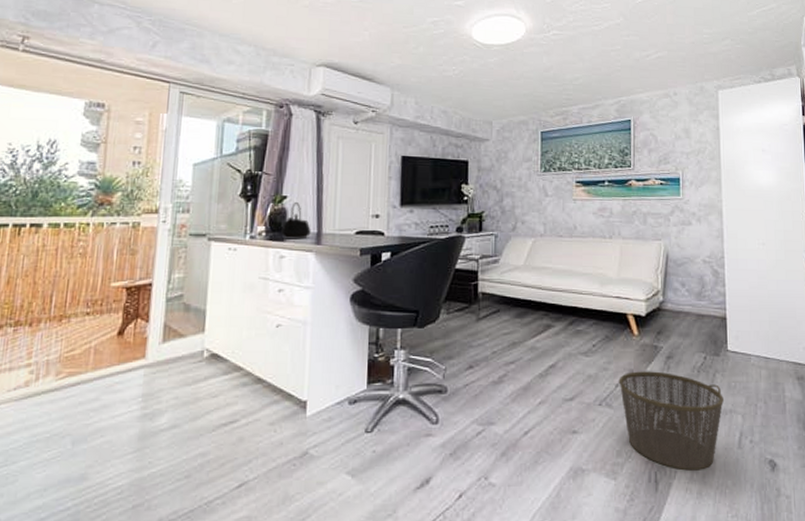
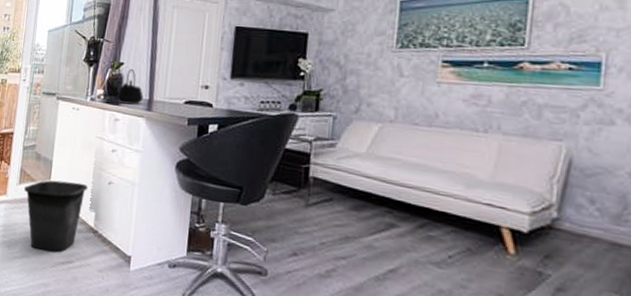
waste bin: none [170,330,252,415] -> present [24,180,88,252]

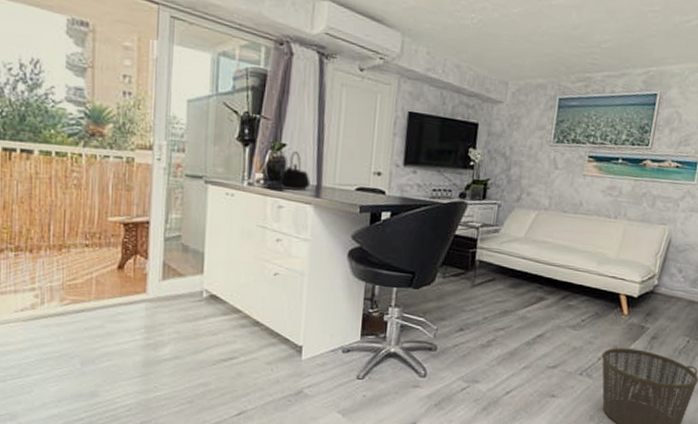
waste bin: present [24,180,88,252] -> none [170,274,250,350]

